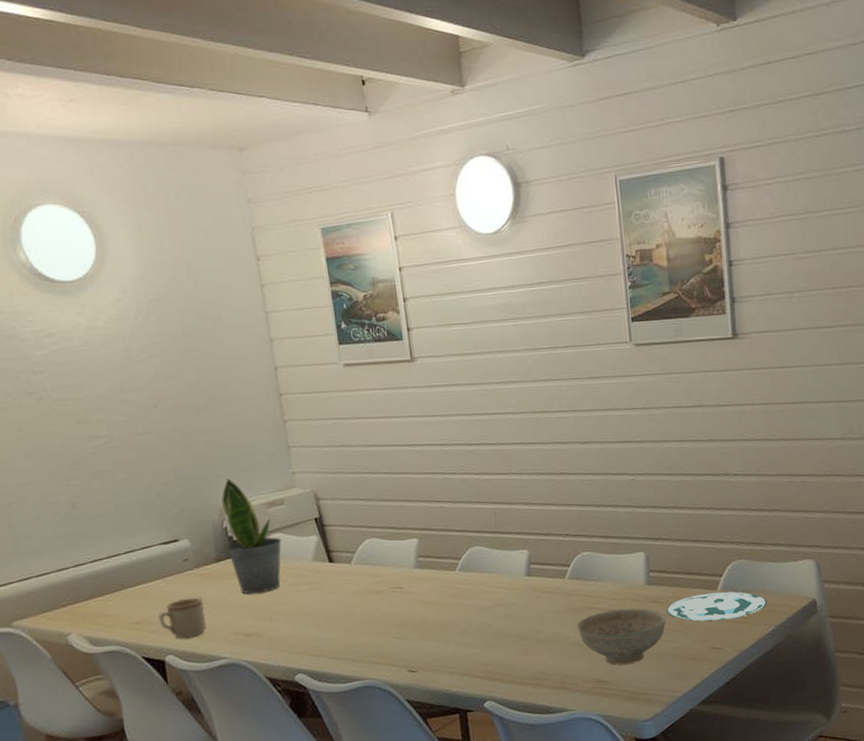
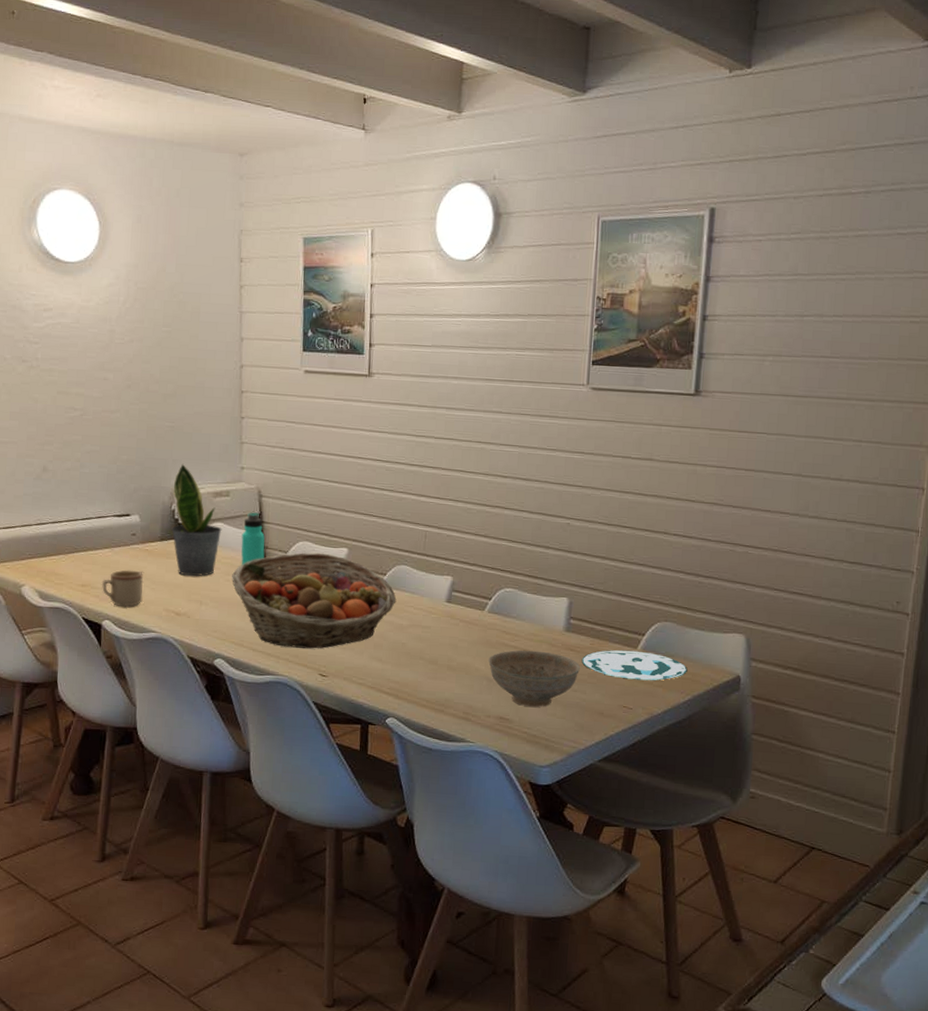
fruit basket: none [300,547,476,650] -> present [232,552,397,649]
thermos bottle: none [303,516,332,574] -> present [241,512,265,566]

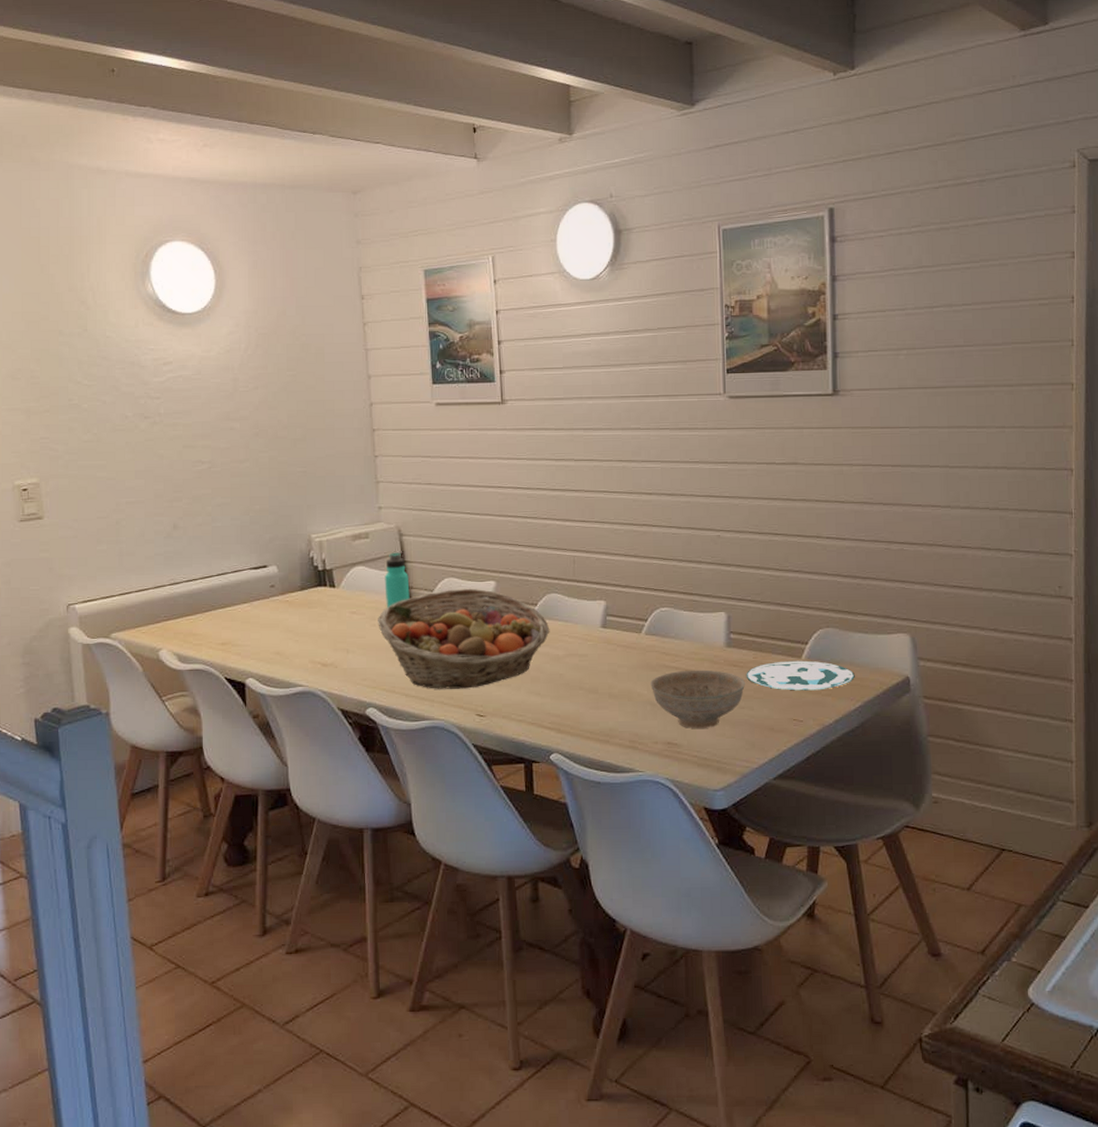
mug: present [101,570,144,608] -> none [242,623,287,663]
potted plant: present [171,463,222,577] -> none [311,508,364,625]

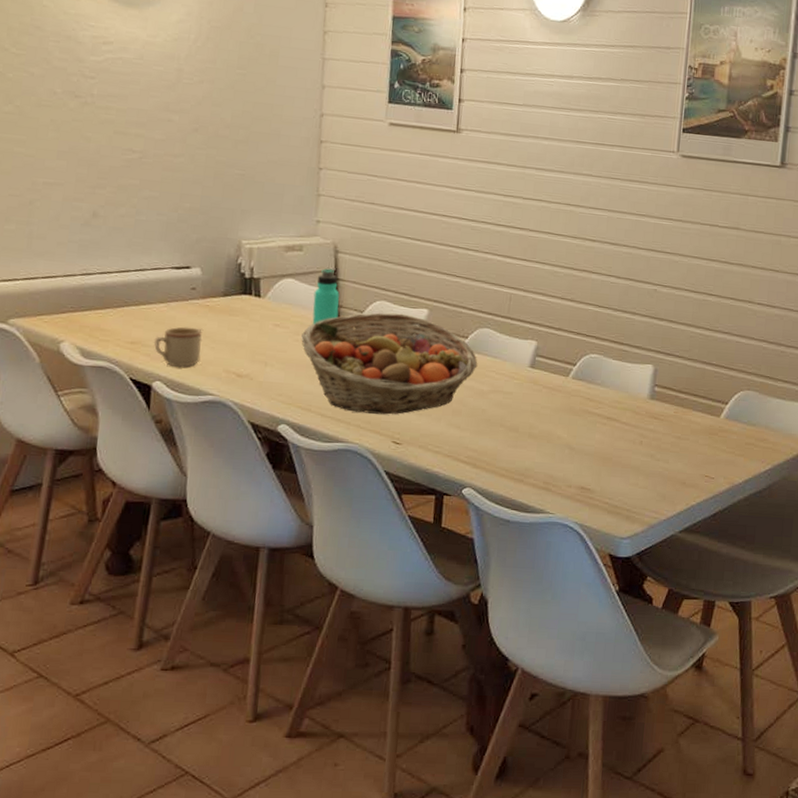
mug: none [242,623,287,663] -> present [153,326,203,368]
decorative bowl: present [650,669,746,728] -> none [571,418,664,477]
plate: present [746,660,855,691] -> none [665,418,769,450]

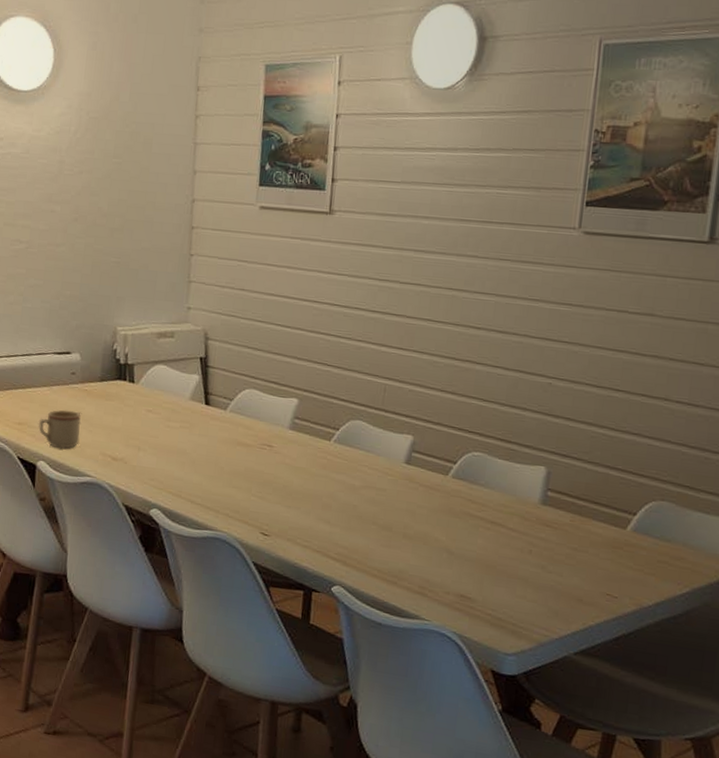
fruit basket: present [301,312,478,415] -> none [172,401,350,506]
thermos bottle: present [312,268,340,325] -> none [182,355,209,412]

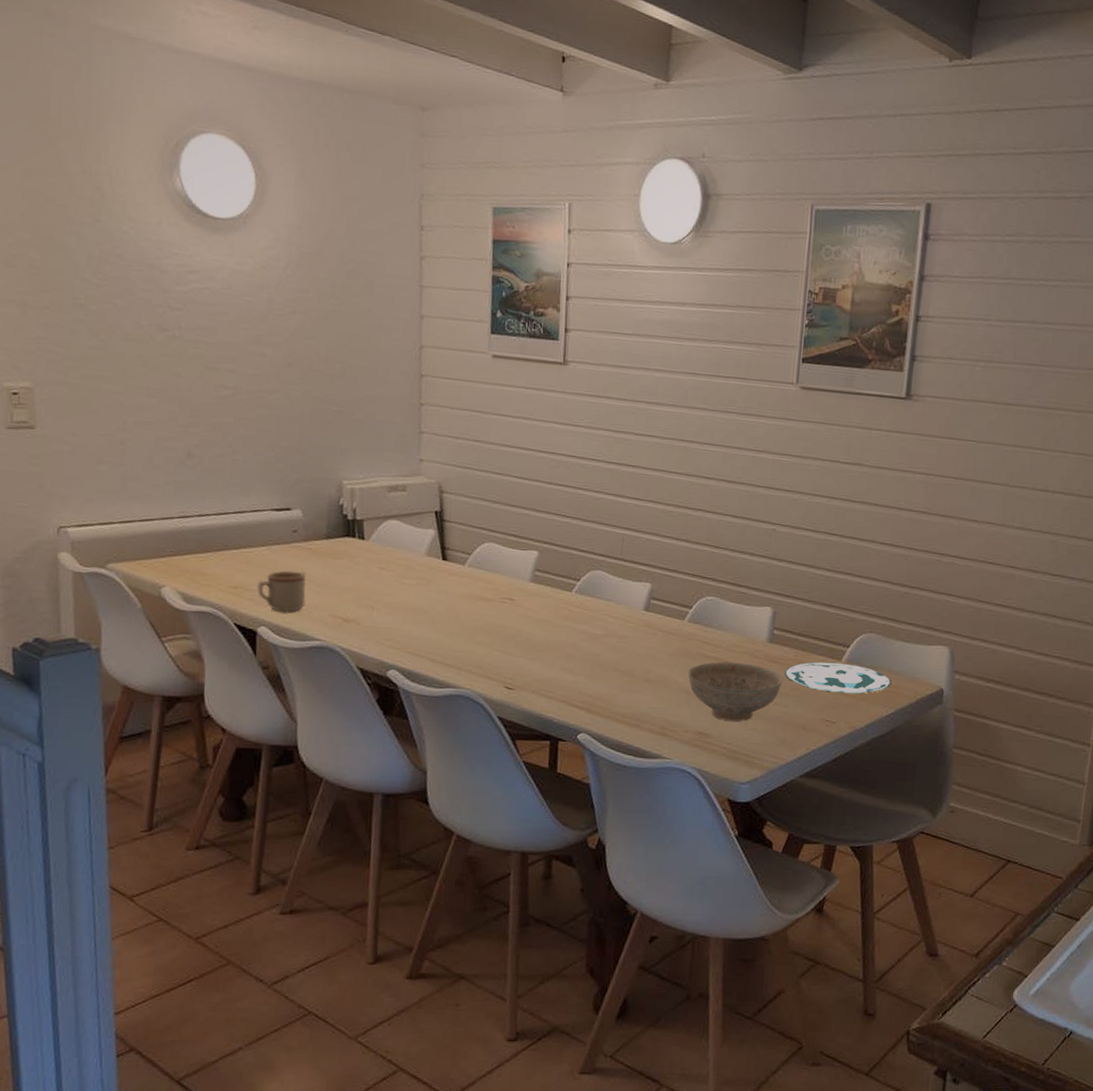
decorative bowl: none [450,521,558,588] -> present [688,661,784,721]
plate: none [559,528,687,568] -> present [784,661,891,694]

